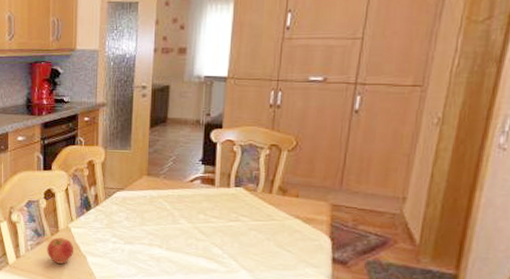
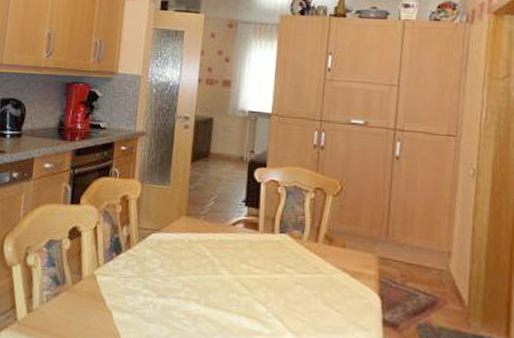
apple: present [47,237,74,264] -> none [65,287,99,322]

